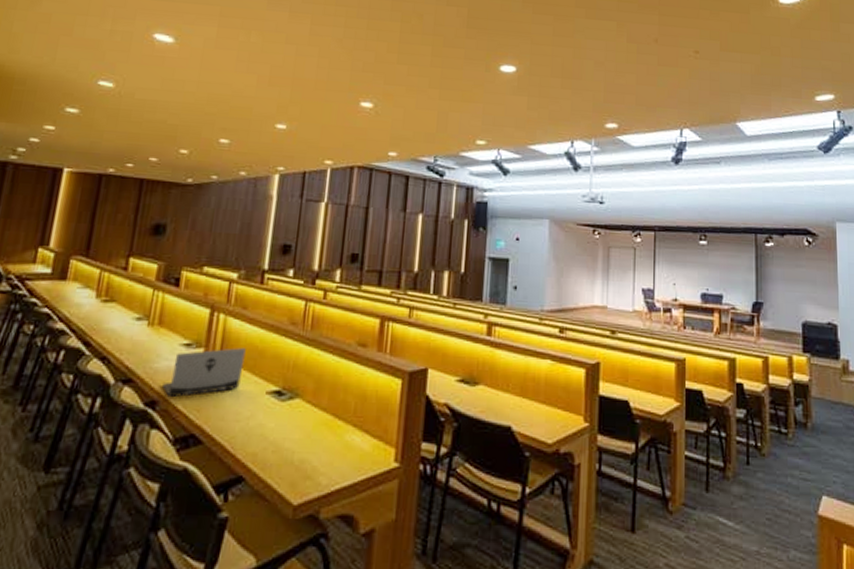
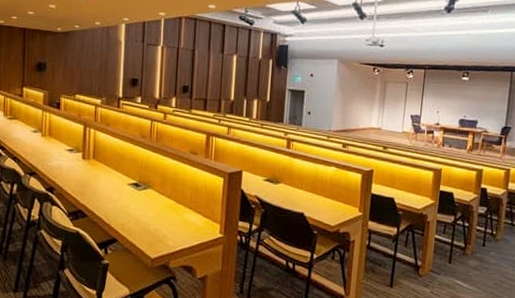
laptop computer: present [162,348,246,398] -> none [56,153,111,186]

